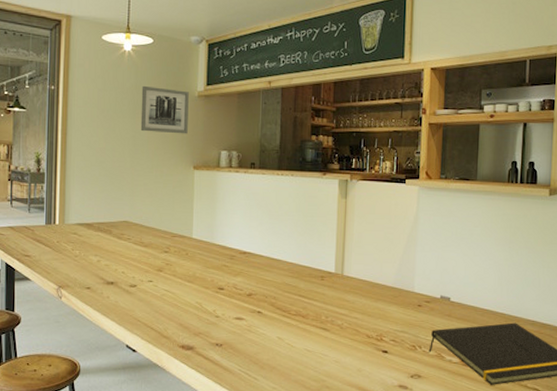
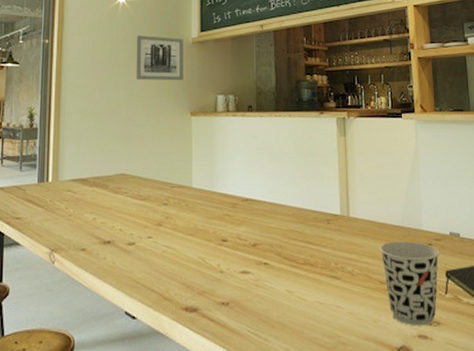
cup: none [370,300,428,378] -> present [380,241,439,326]

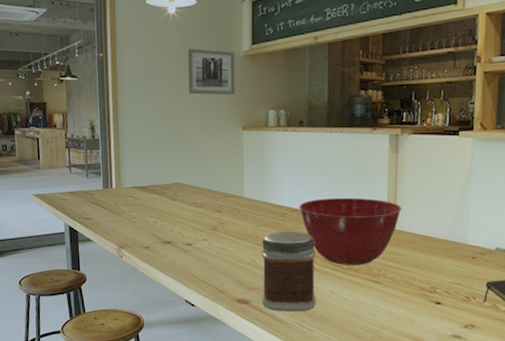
jar: none [211,223,272,319] -> present [261,231,316,312]
mixing bowl: none [250,184,355,260] -> present [299,197,402,265]
cup: present [380,241,439,326] -> none [423,253,482,328]

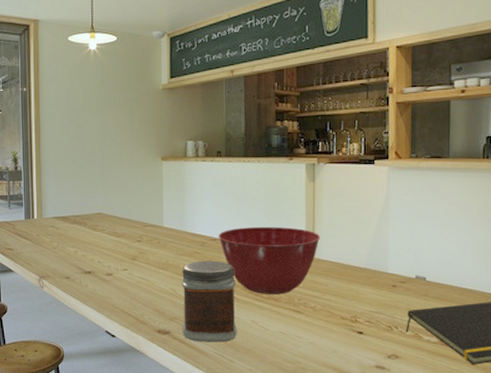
wall art: present [187,48,235,95] -> none [108,82,154,127]

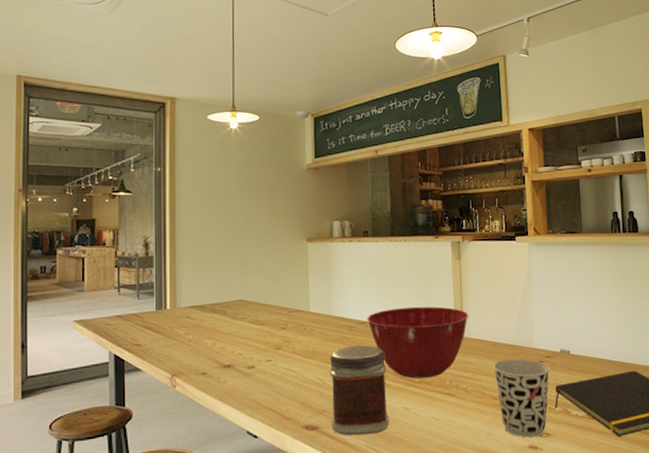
cup: none [343,282,403,358] -> present [493,358,550,438]

